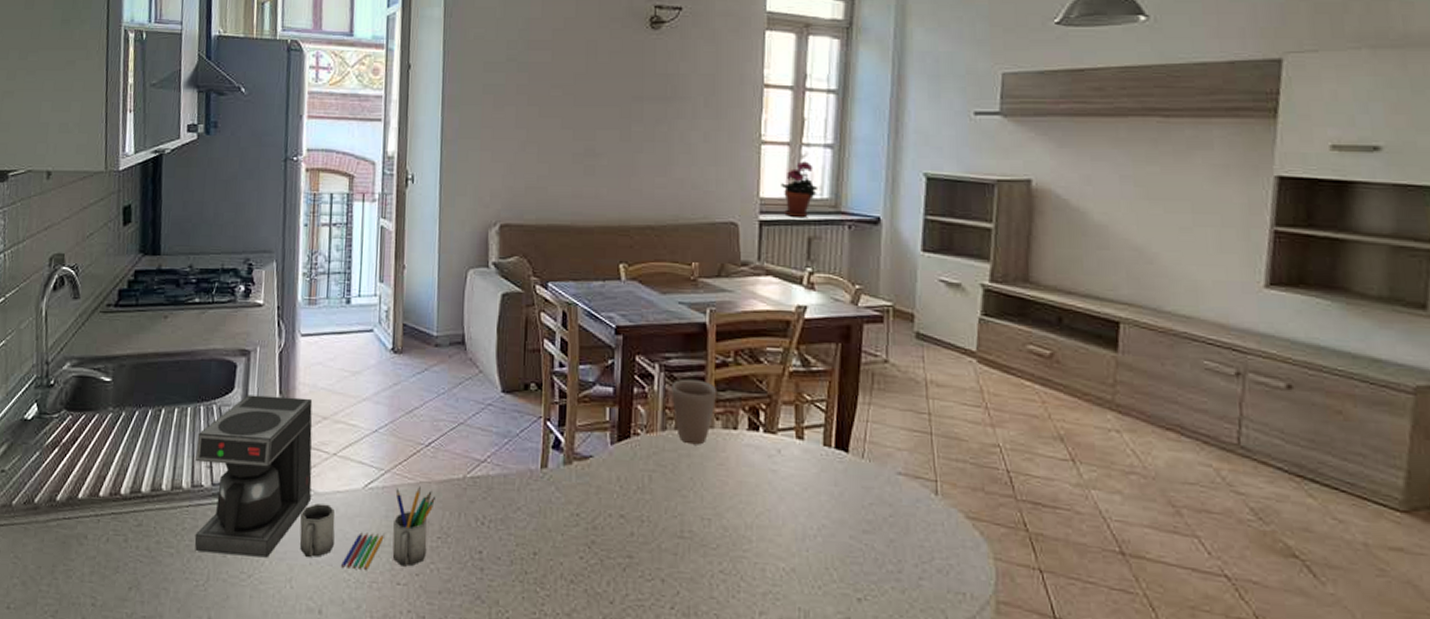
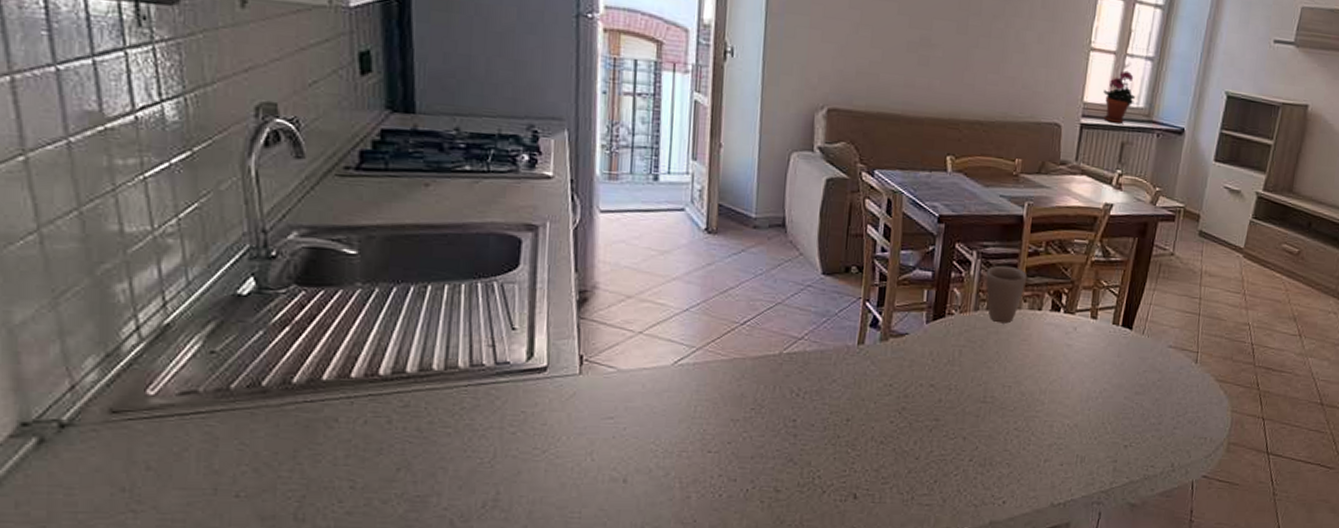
coffee maker: present [194,395,435,571] -> none [474,272,750,442]

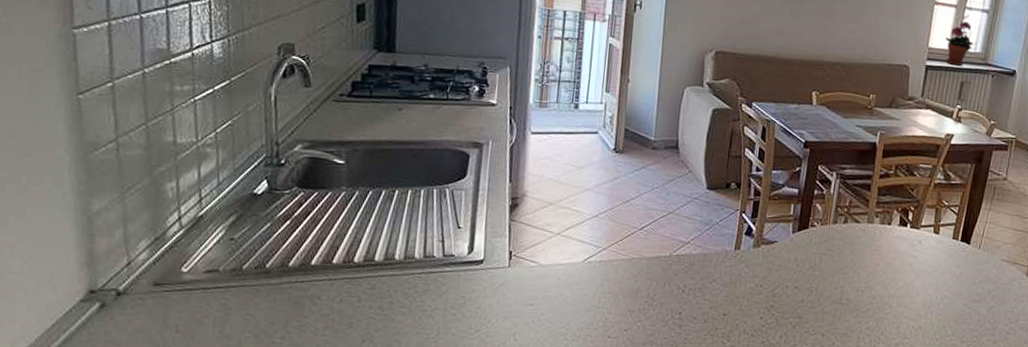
cup: present [986,265,1028,324] -> none [843,185,880,236]

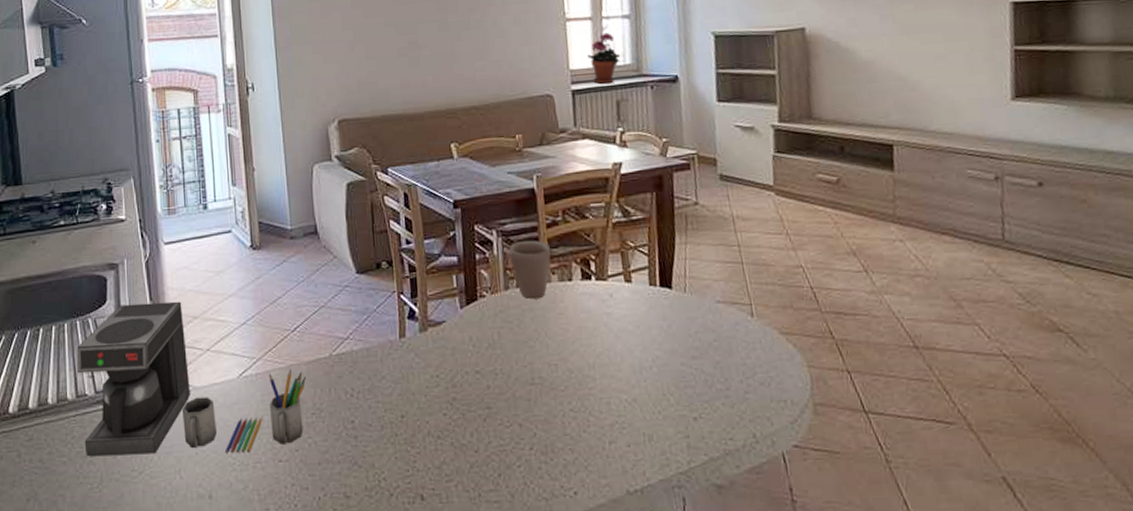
coffee maker: none [426,181,645,327] -> present [77,301,306,457]
cup: none [843,185,880,236] -> present [509,240,551,300]

